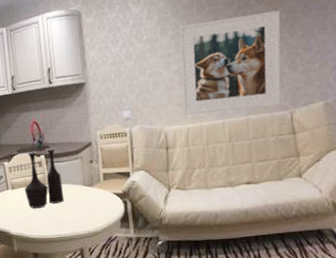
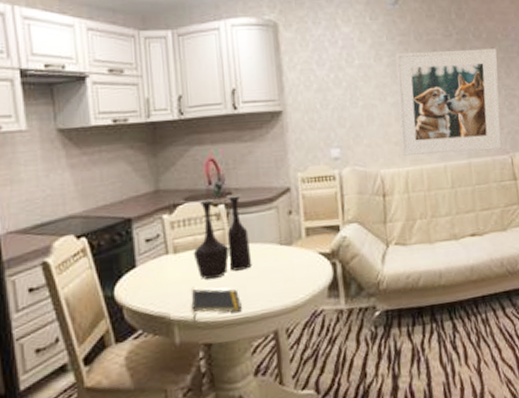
notepad: none [24,215,58,237] -> present [191,289,242,321]

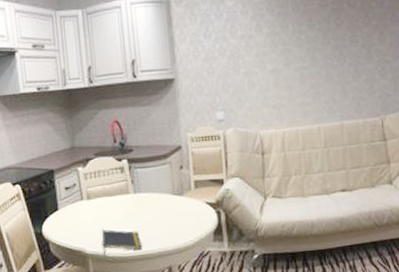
vase: present [193,194,252,280] -> none [102,151,150,222]
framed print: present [395,48,502,156] -> none [274,16,373,118]

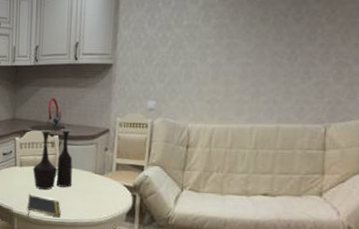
vase: none [102,151,150,222] -> present [32,129,73,190]

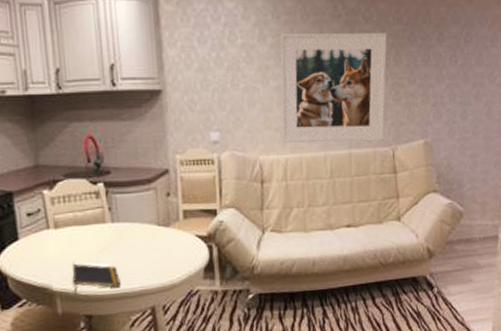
vase: present [32,129,73,190] -> none [73,173,131,256]
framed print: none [211,12,338,118] -> present [280,32,387,143]

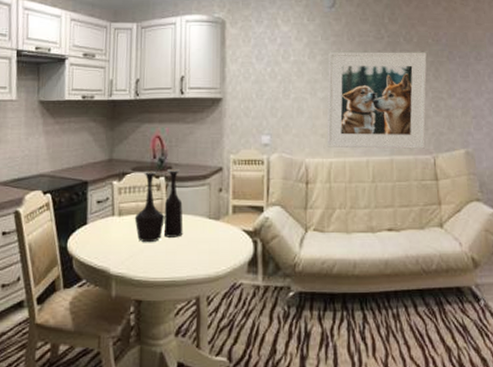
notepad: present [72,264,121,294] -> none [128,250,170,278]
vase: none [73,173,131,256] -> present [134,169,184,243]

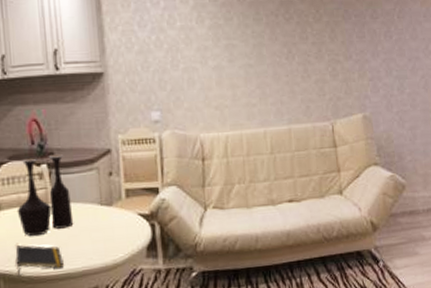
notepad: none [128,250,170,278] -> present [15,245,64,275]
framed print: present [327,52,427,149] -> none [217,11,323,120]

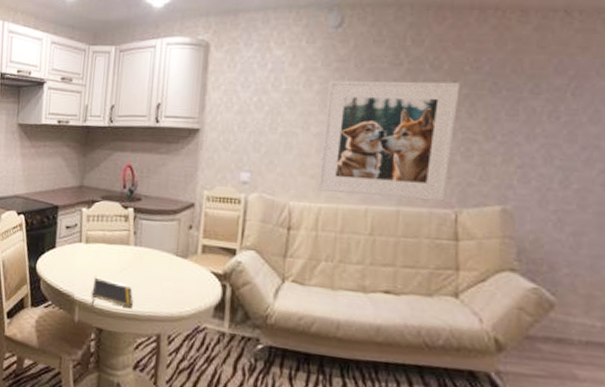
vase: present [17,154,74,237] -> none [100,200,150,274]
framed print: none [217,11,323,120] -> present [317,81,460,201]

